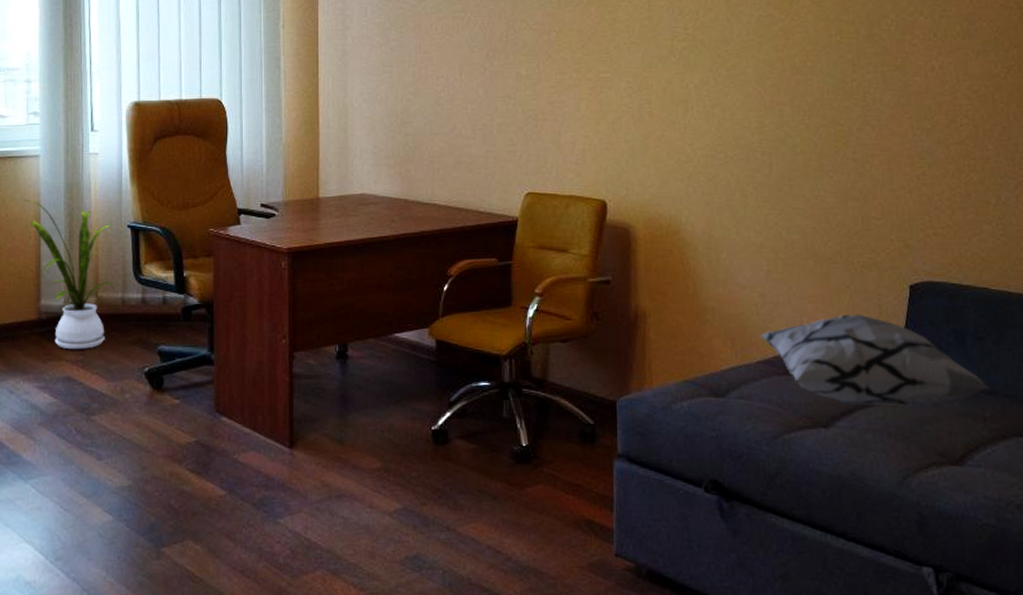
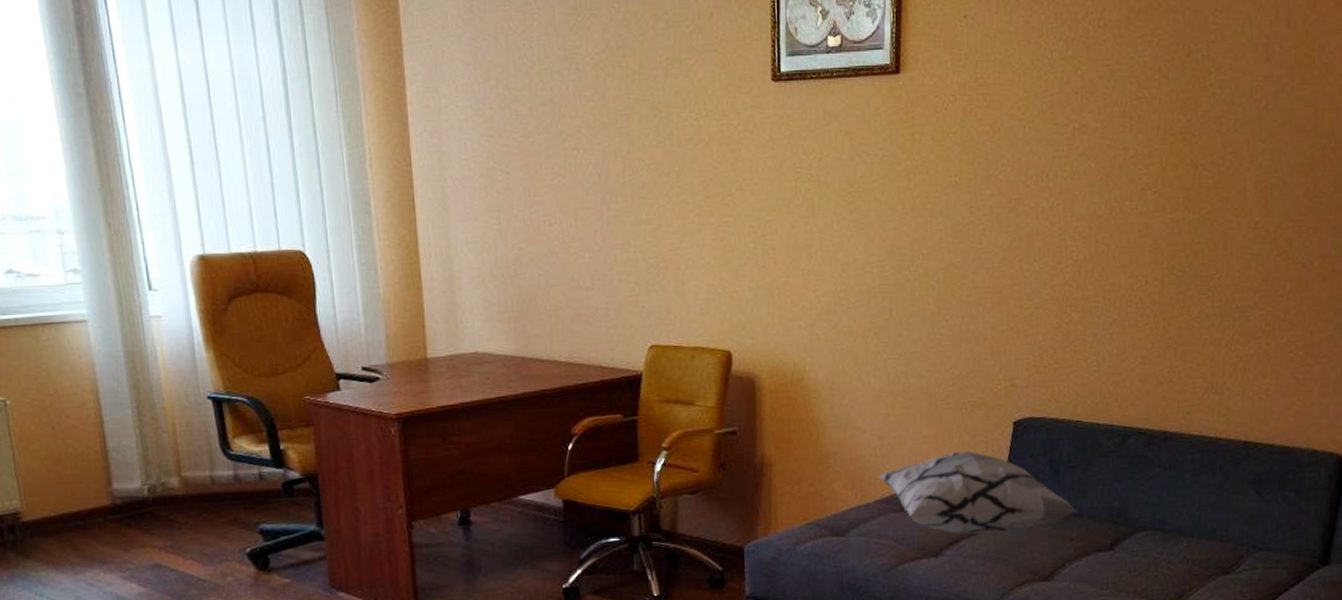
house plant: present [24,199,123,350] -> none [74,371,210,535]

